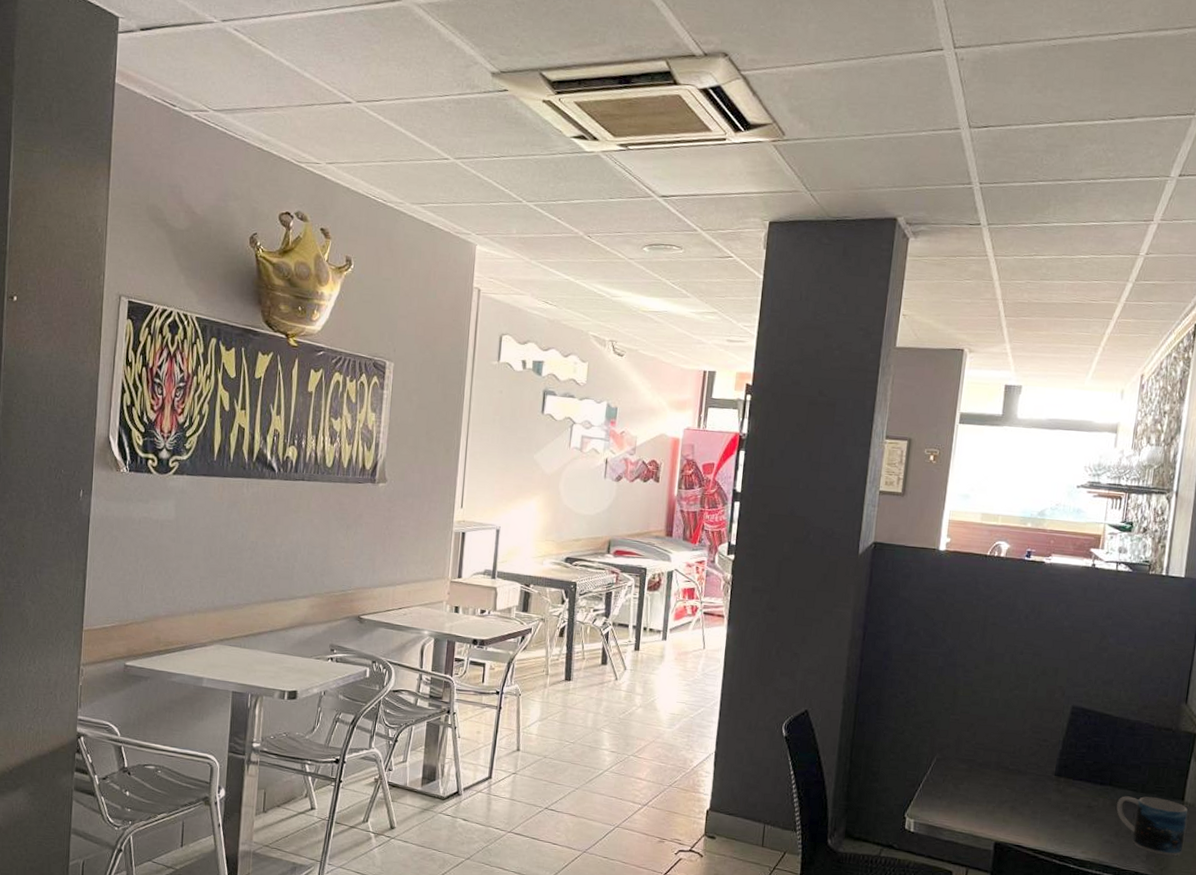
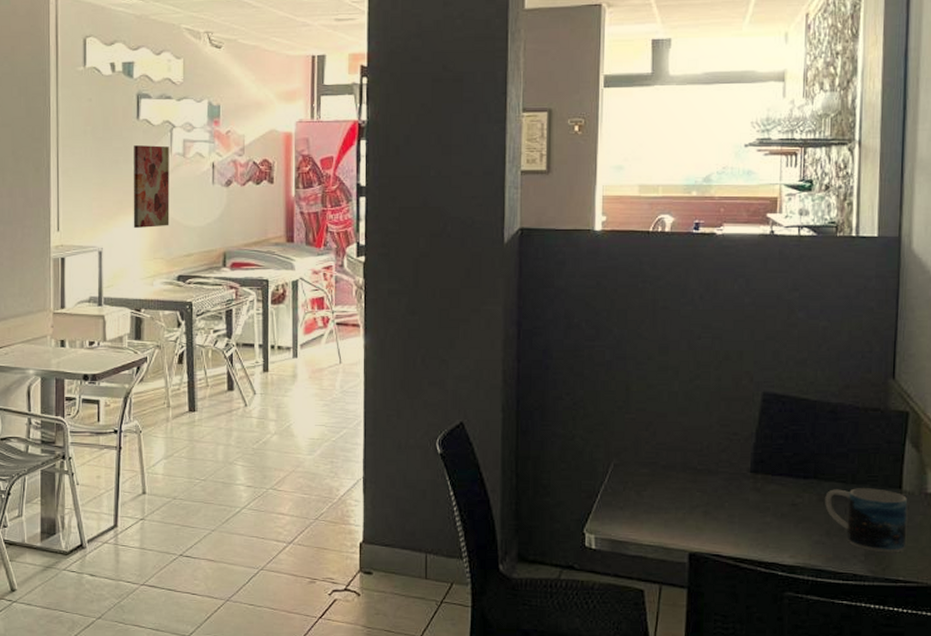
wall art: none [529,437,569,512] -> present [133,145,170,229]

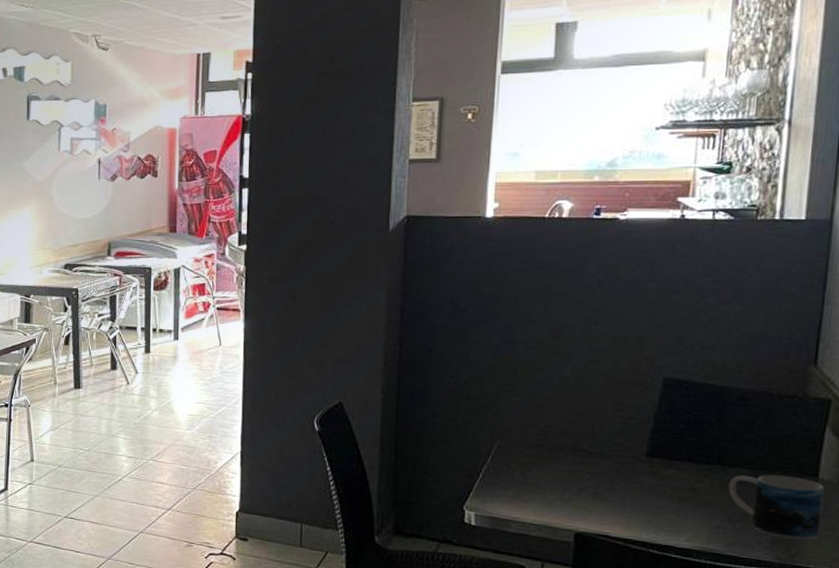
wall art: present [133,145,170,229] -> none [23,144,58,222]

